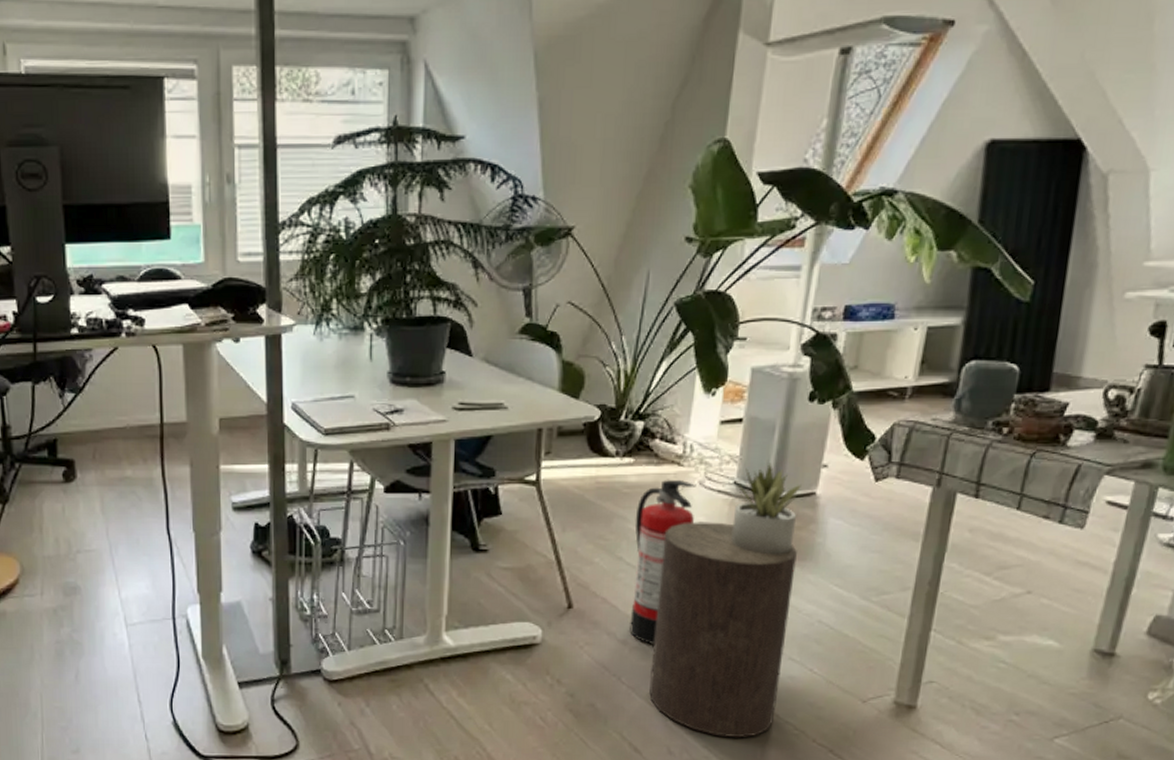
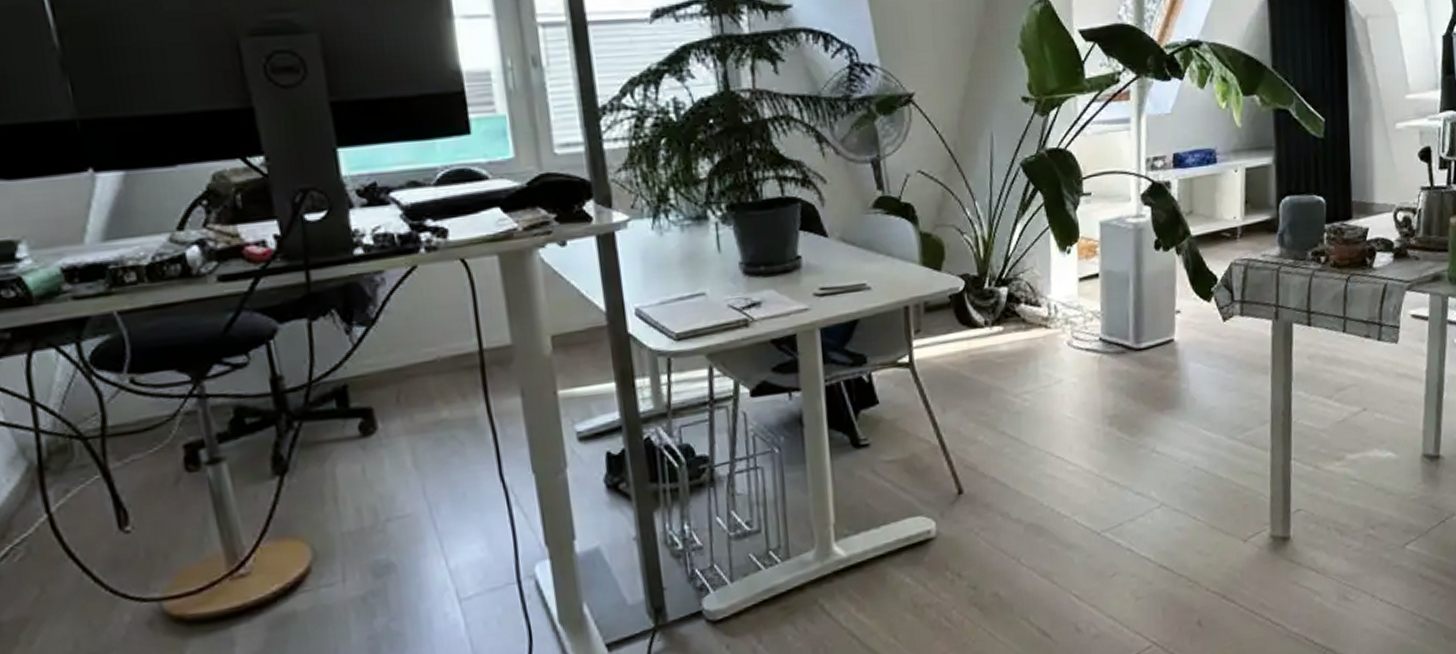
fire extinguisher: present [629,479,696,645] -> none [1011,343,1068,519]
stool: present [649,522,797,738] -> none [1042,381,1169,603]
succulent plant: present [731,463,802,555] -> none [1103,314,1161,408]

